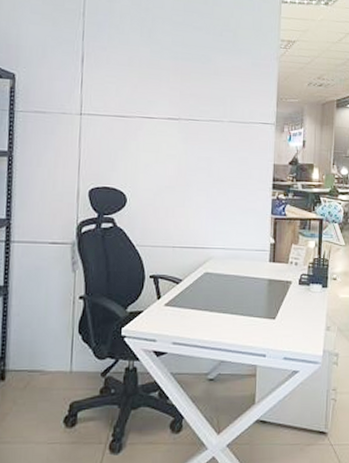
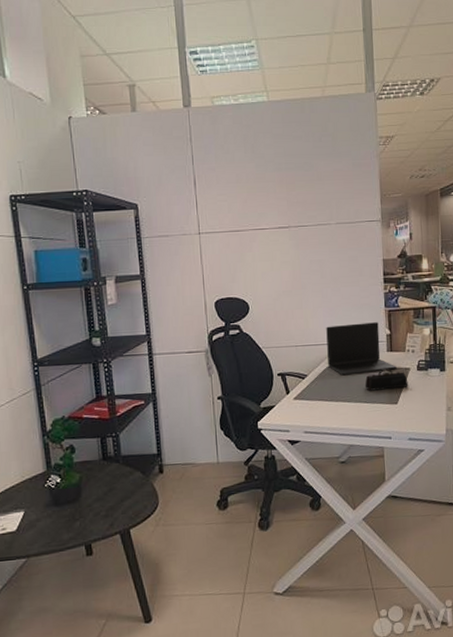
laptop: none [206,228,278,284] -> present [326,322,397,376]
pencil case: none [242,279,289,303] -> present [364,368,409,391]

